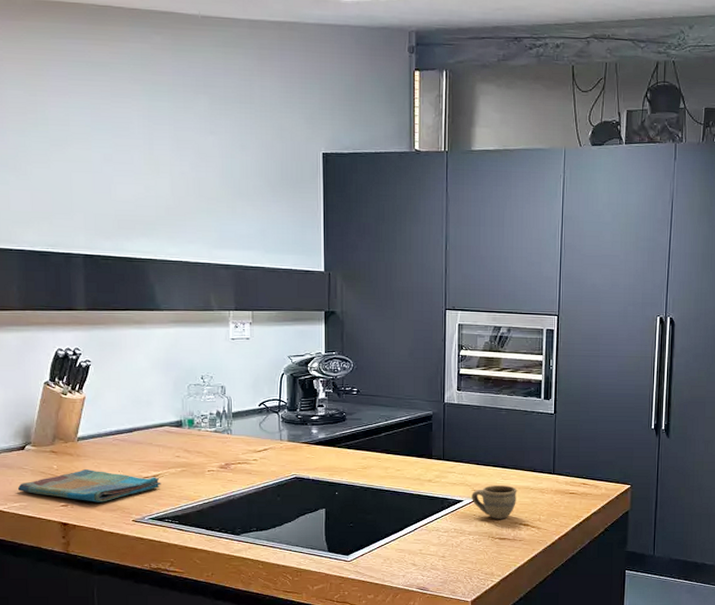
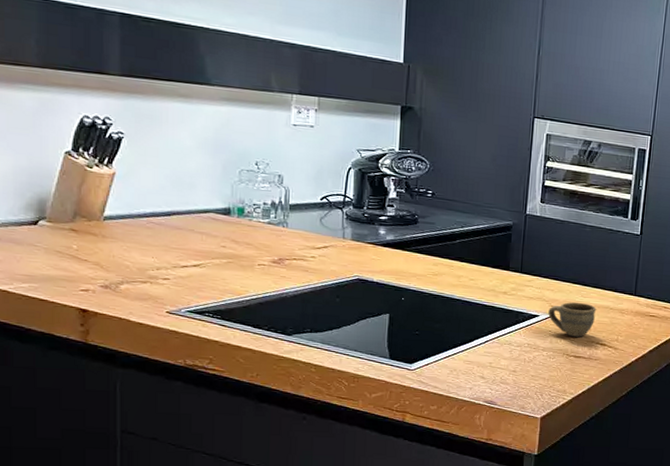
dish towel: present [18,469,161,502] -> none [28,252,203,290]

